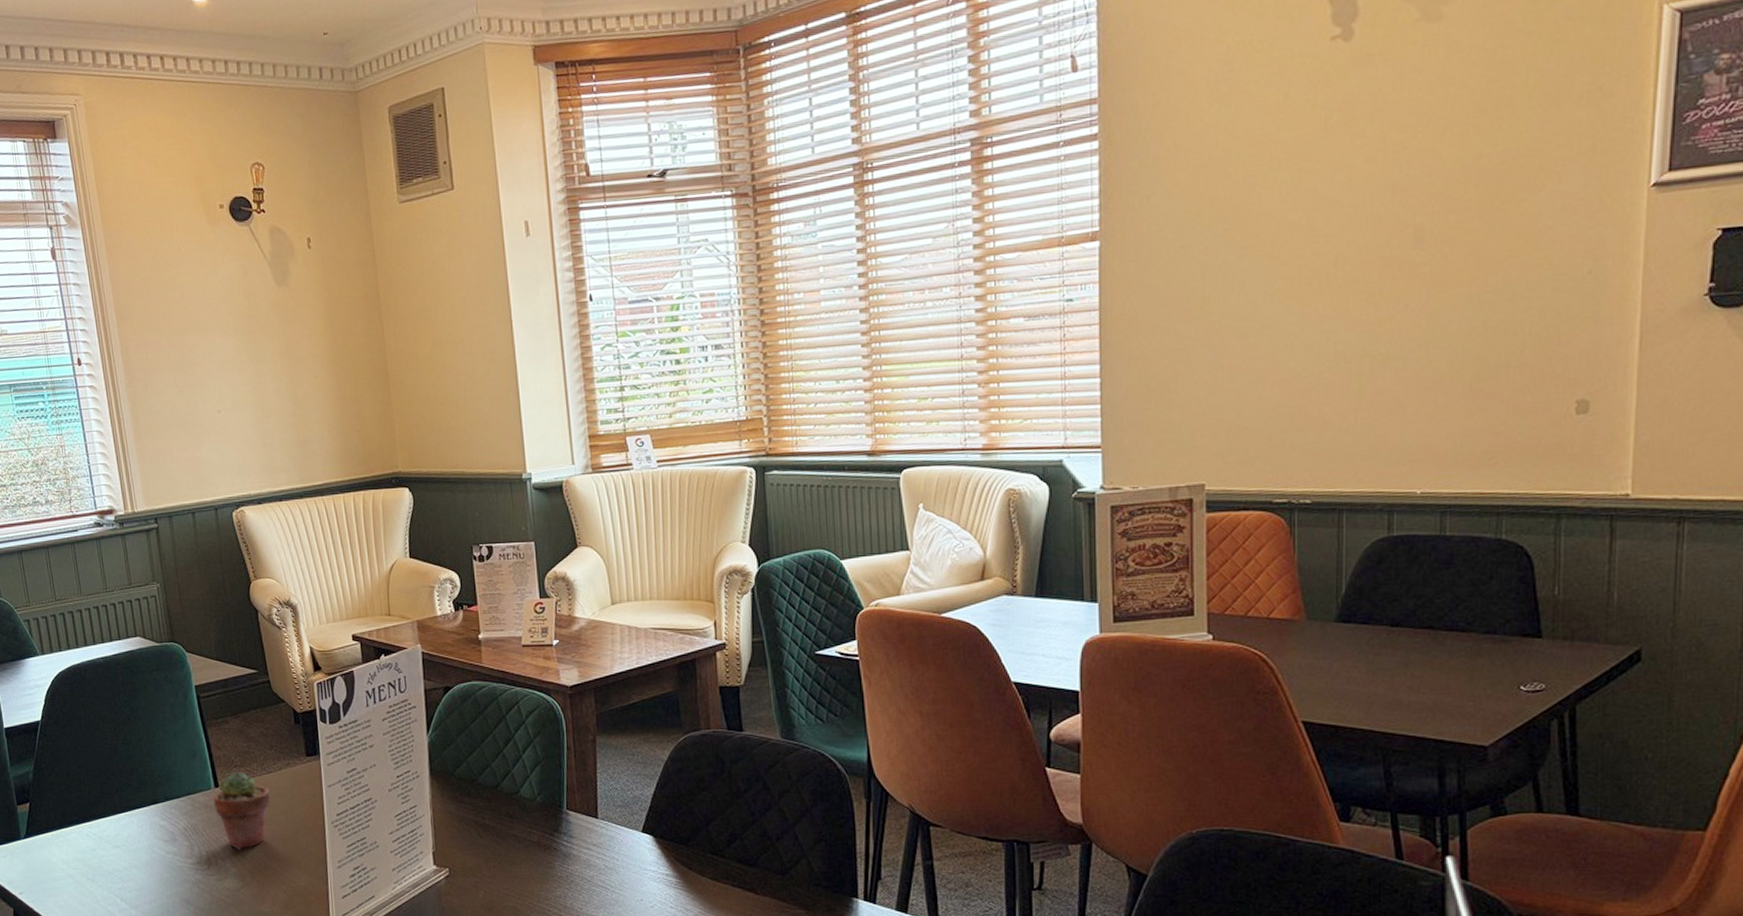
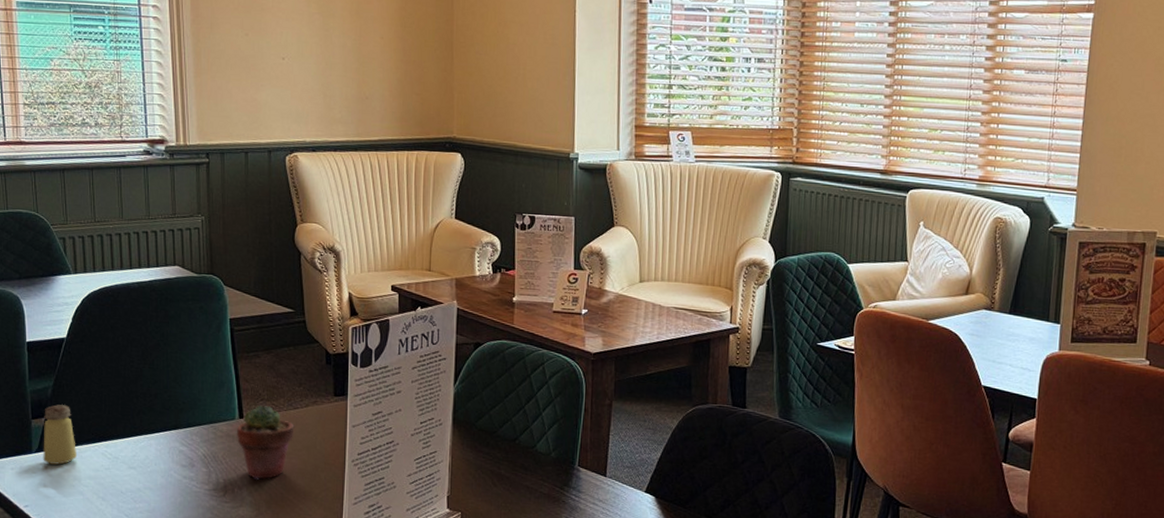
saltshaker: none [28,788,63,849] -> present [43,404,76,465]

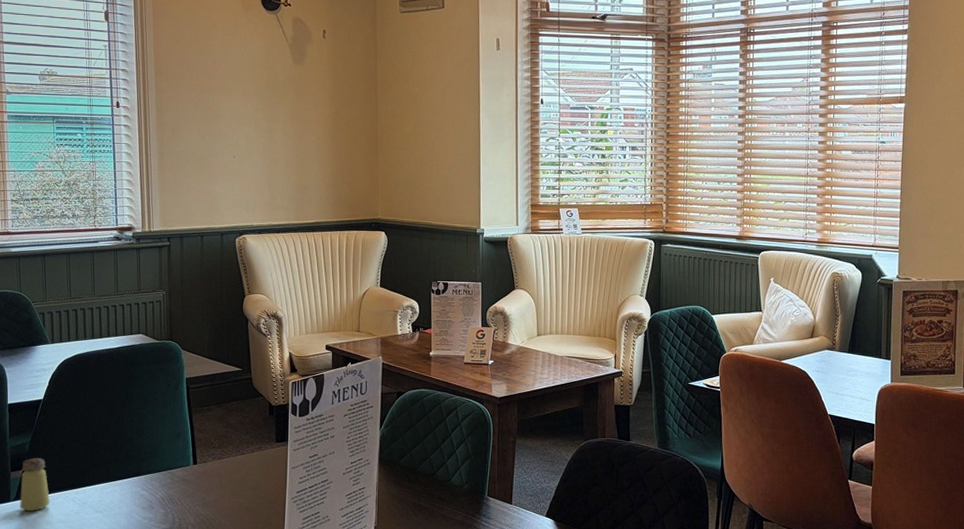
potted succulent: present [237,405,295,481] -> none [191,453,242,519]

